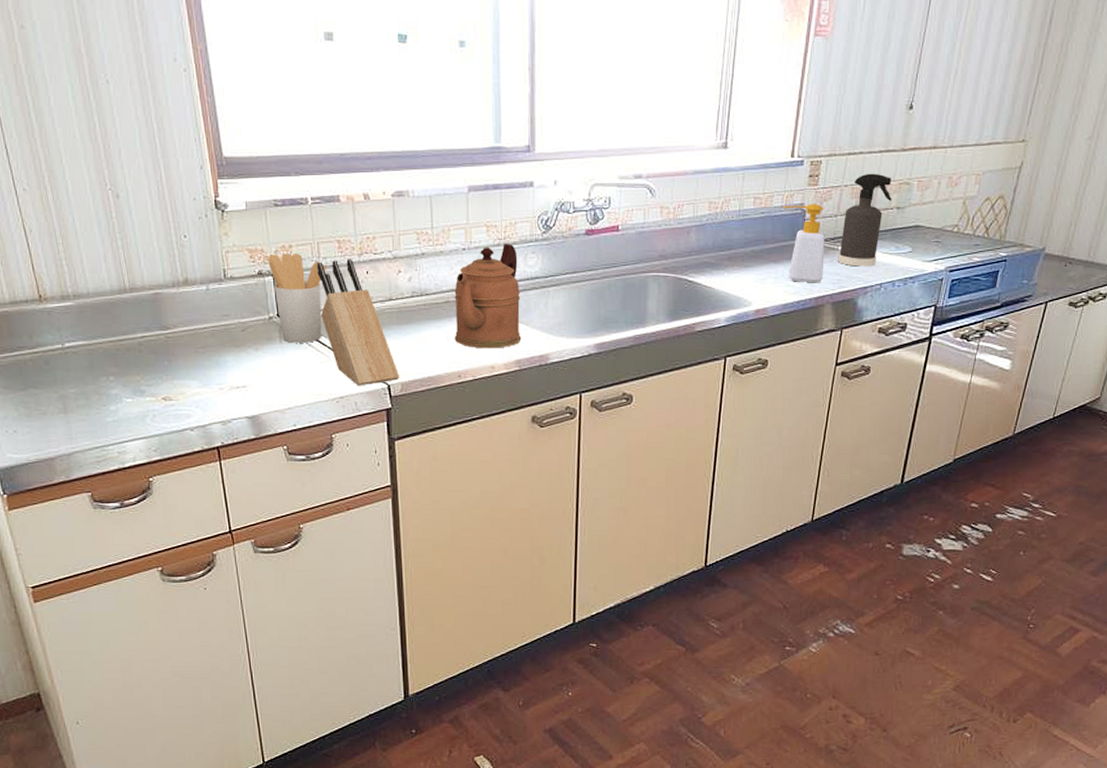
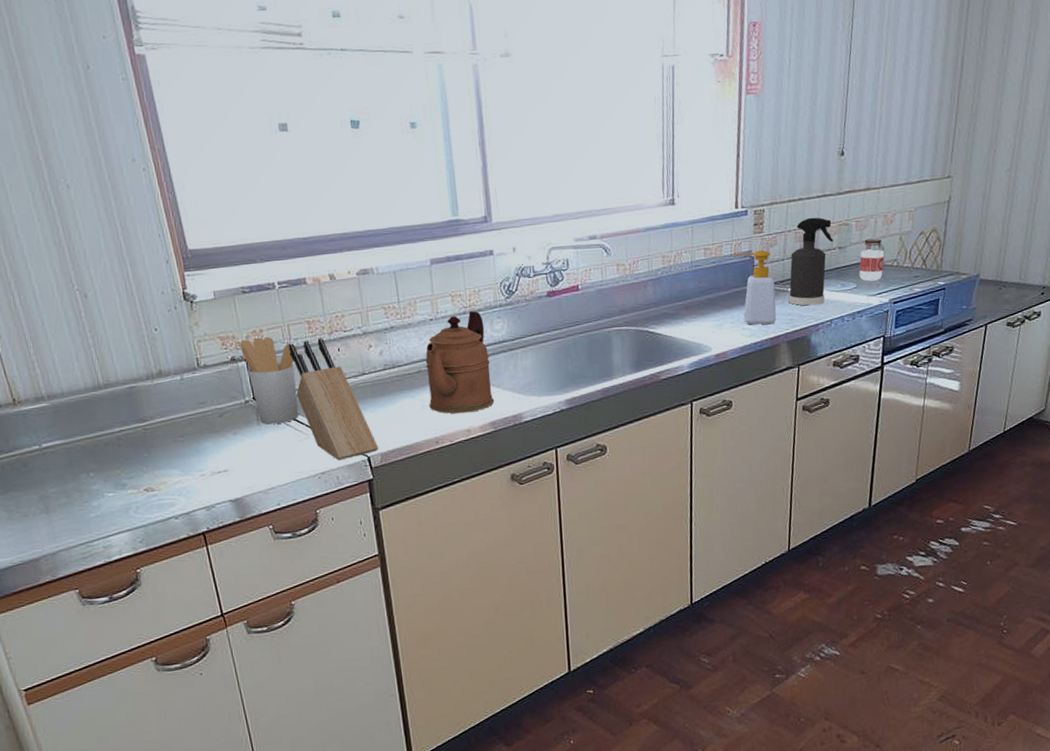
jar: none [916,201,946,246] -> present [859,238,885,282]

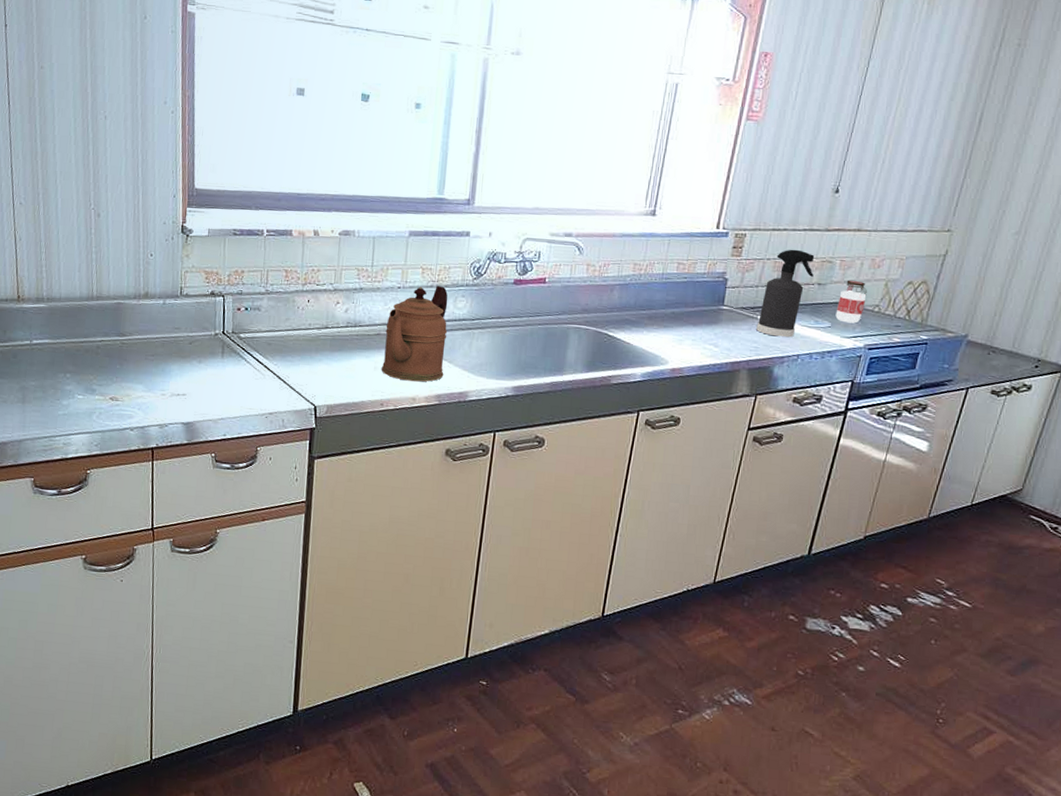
utensil holder: present [240,336,299,424] -> none [221,277,272,360]
knife block: present [288,338,379,461] -> none [262,287,327,405]
soap bottle: present [731,250,777,325] -> none [704,273,745,349]

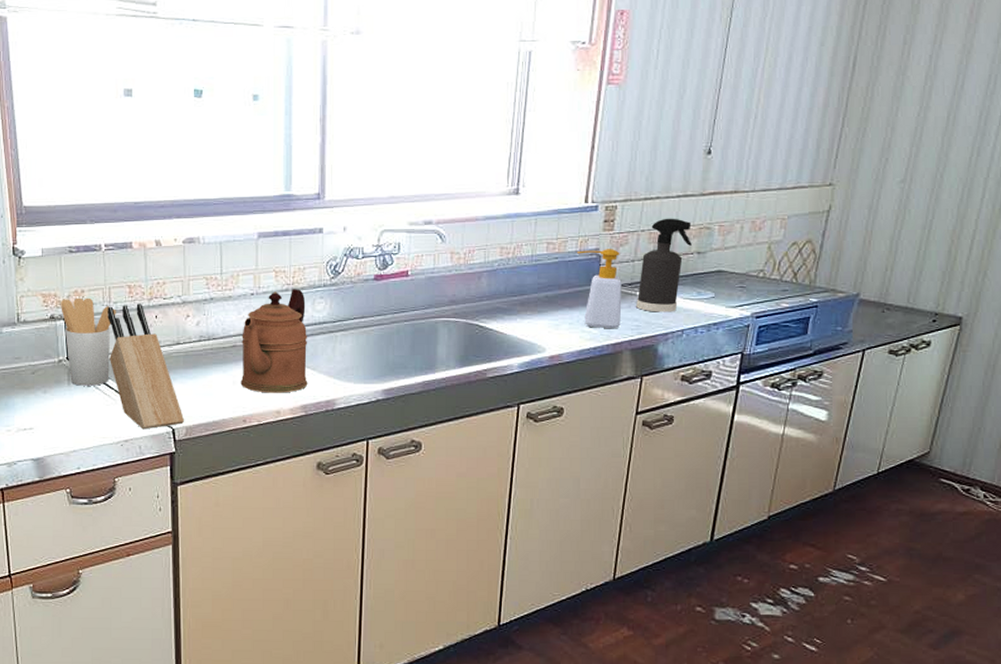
utensil holder: none [221,277,272,360] -> present [61,297,116,386]
knife block: none [262,287,327,405] -> present [107,303,185,430]
soap bottle: none [704,273,745,349] -> present [576,249,622,329]
jar: present [835,280,867,324] -> none [718,245,750,292]

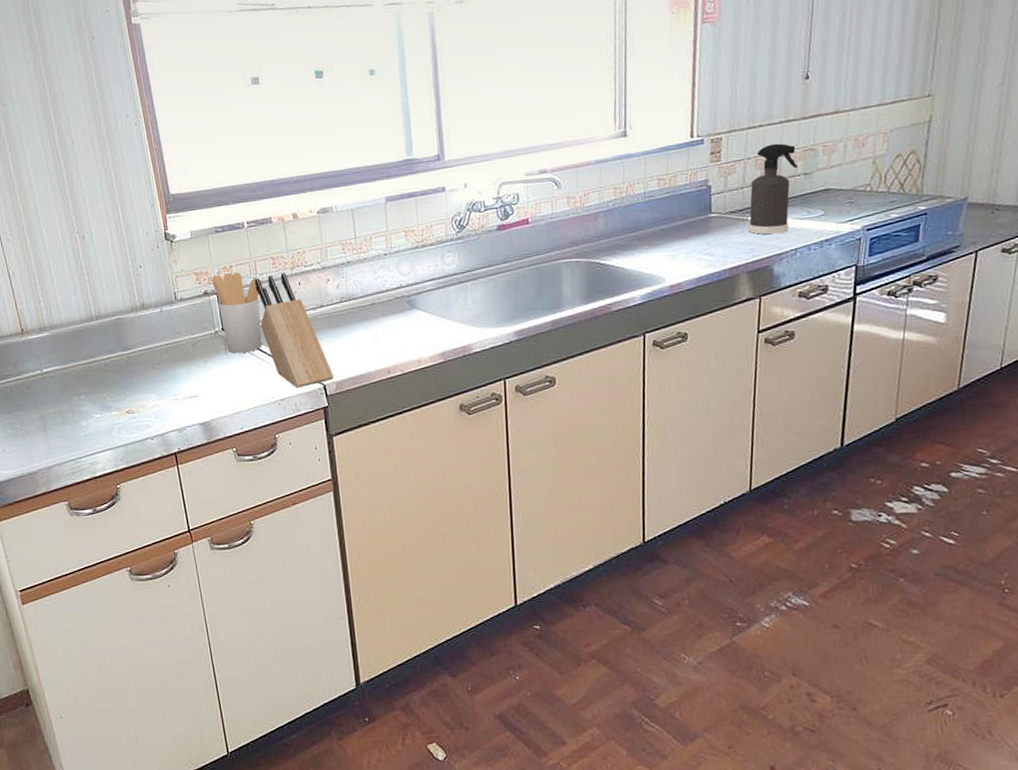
coffeepot: present [240,289,308,393] -> none [379,245,445,345]
soap bottle: present [576,249,622,329] -> none [686,178,736,255]

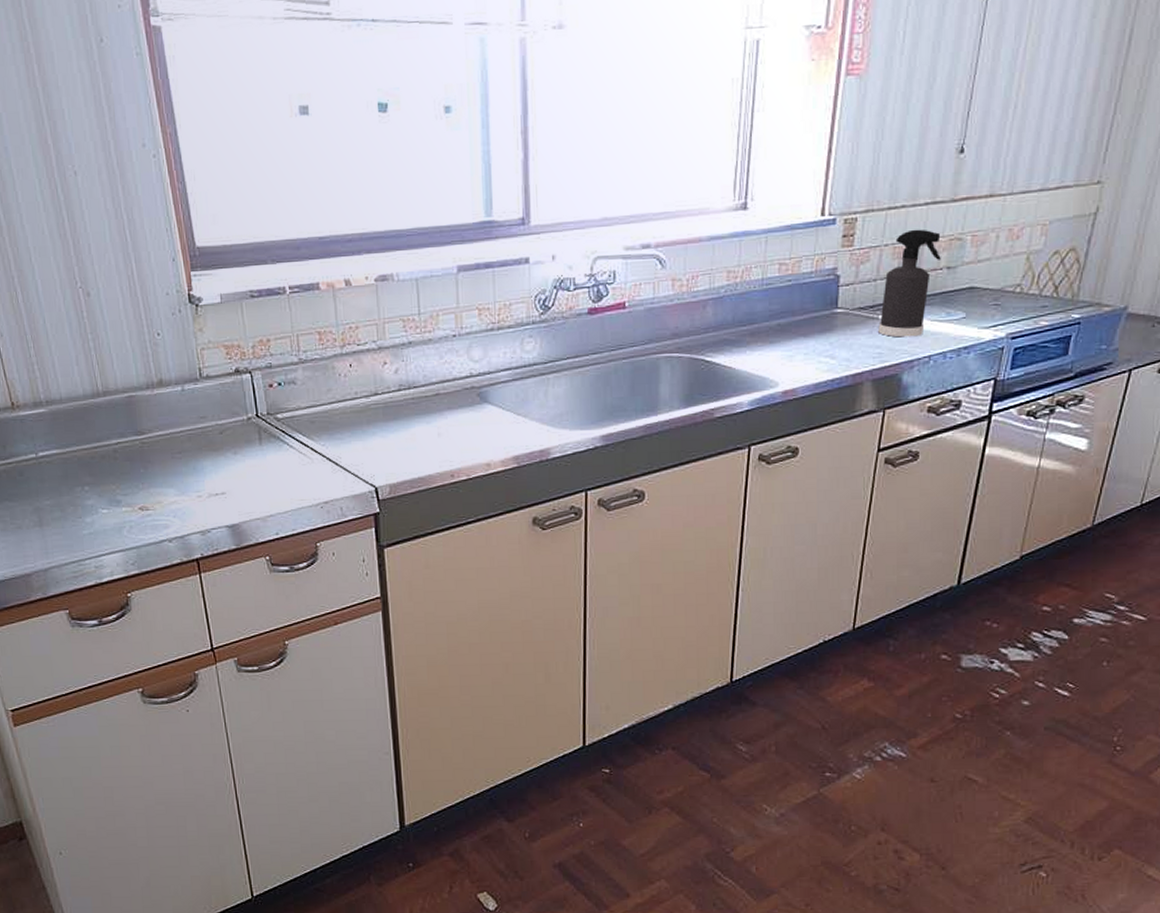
utensil holder: present [212,272,263,353] -> none [245,347,307,445]
knife block: present [255,273,334,388] -> none [297,351,388,490]

